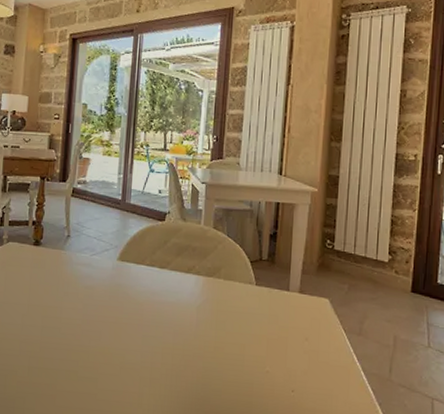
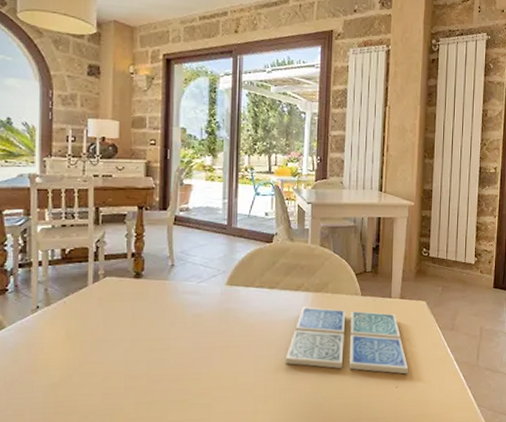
drink coaster: none [172,290,306,378] -> present [285,307,408,374]

